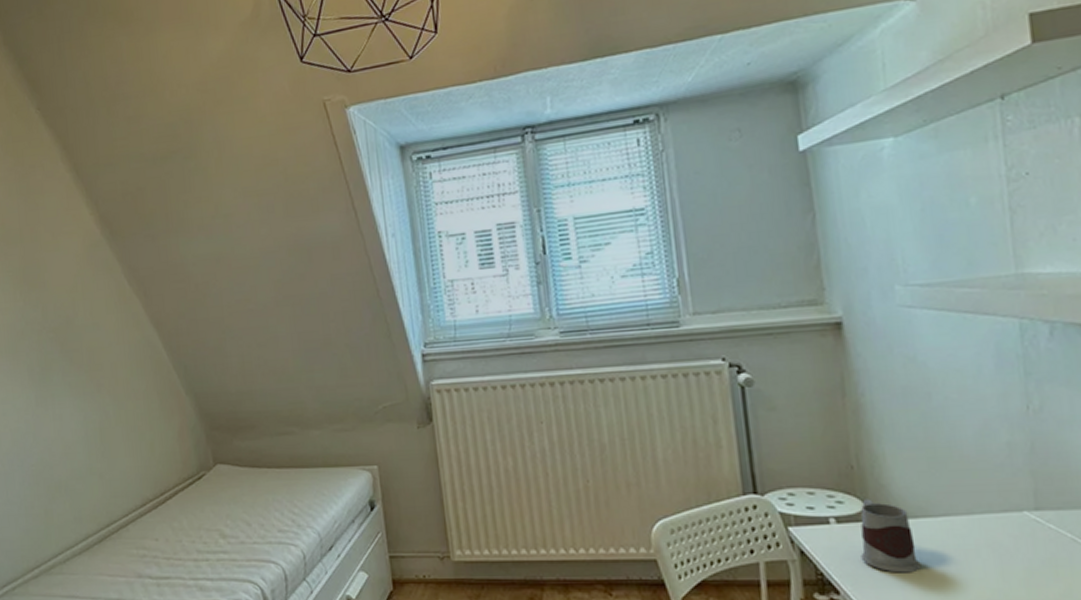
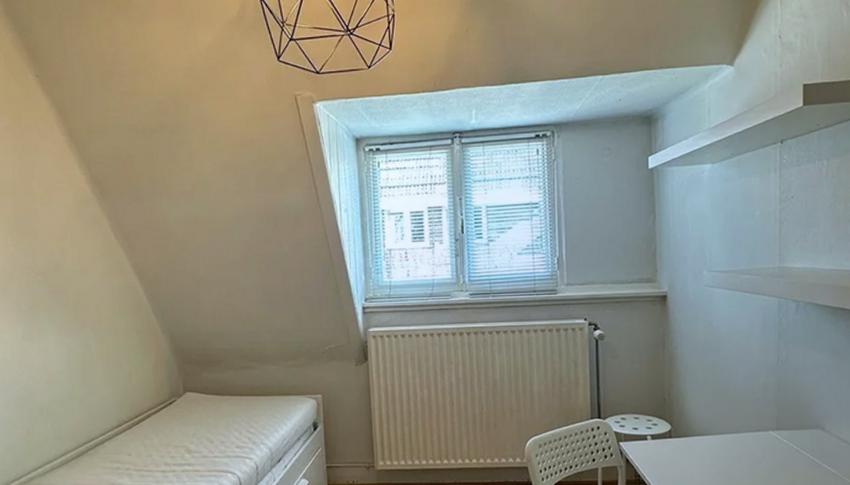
mug: present [860,499,921,573] -> none [665,422,703,474]

